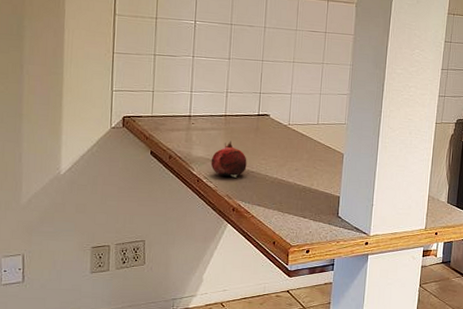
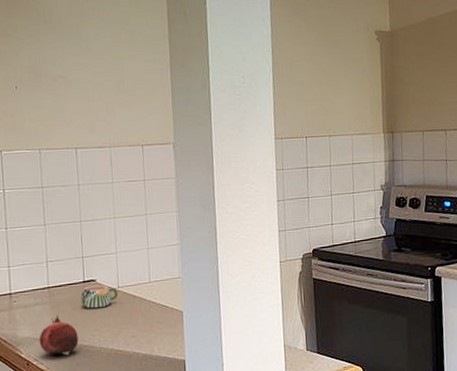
mug: none [254,119,288,141] -> present [81,285,119,309]

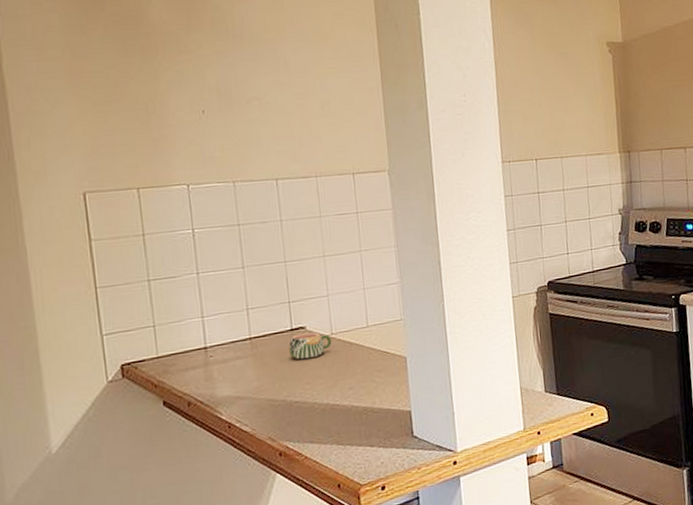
fruit: present [39,314,79,355] -> none [241,368,288,414]

